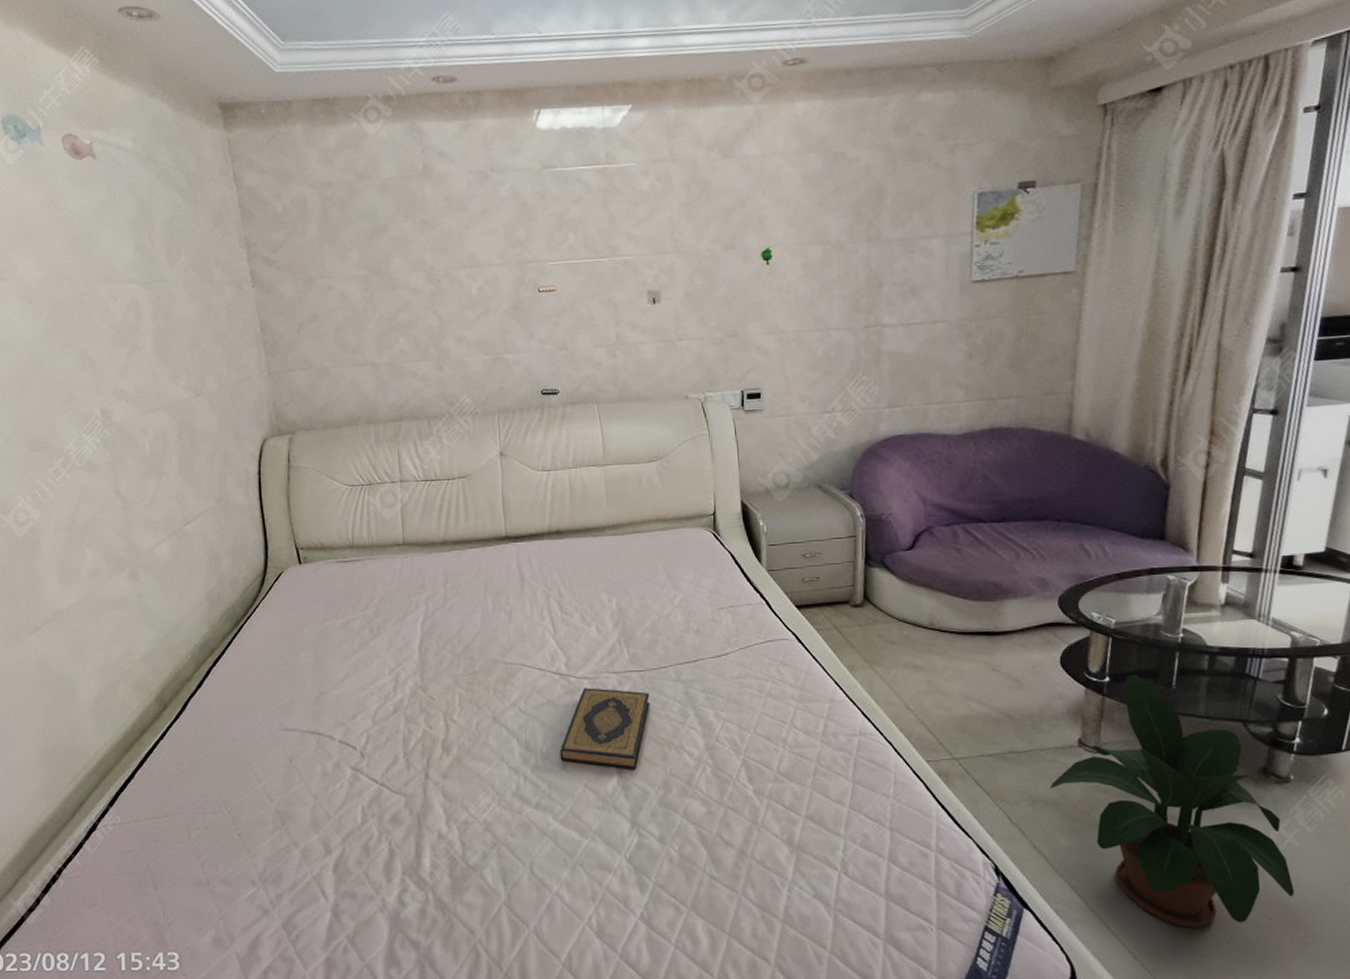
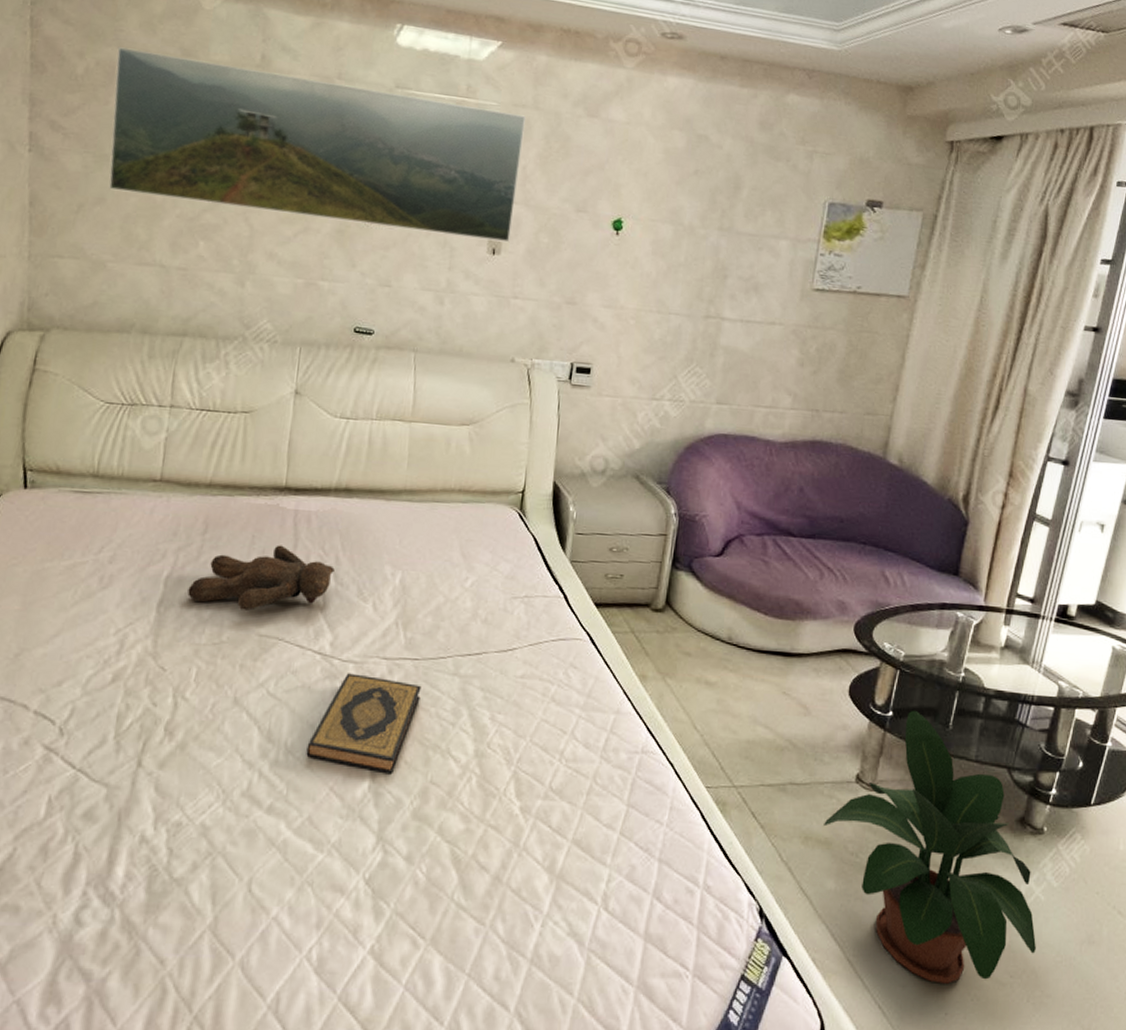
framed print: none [305,169,667,307] -> present [108,47,526,243]
teddy bear: none [441,586,559,644] -> present [187,545,335,611]

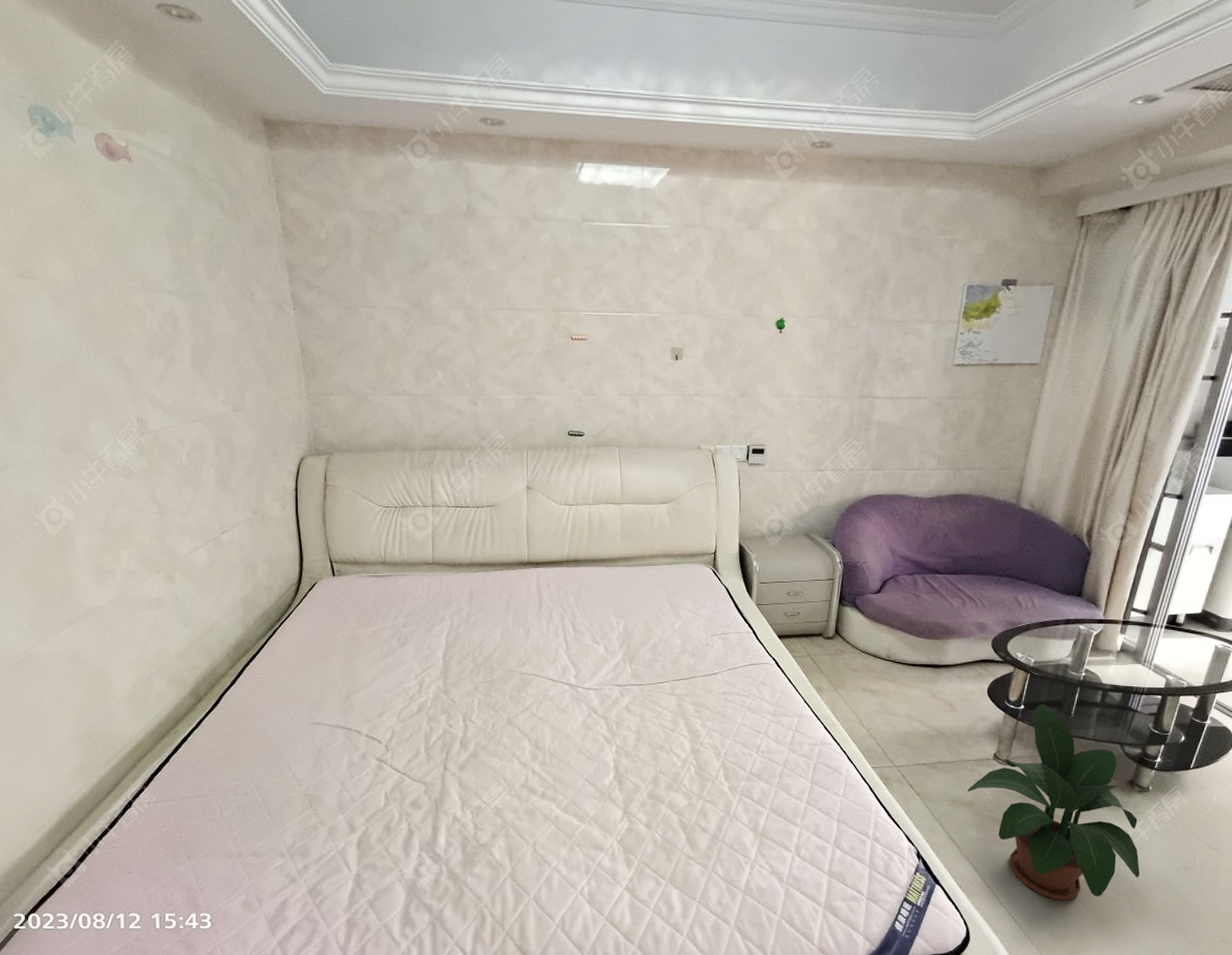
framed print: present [108,47,526,243] -> none [349,211,695,349]
teddy bear: present [187,545,335,611] -> none [464,606,572,656]
hardback book: present [306,673,422,775] -> none [565,697,647,768]

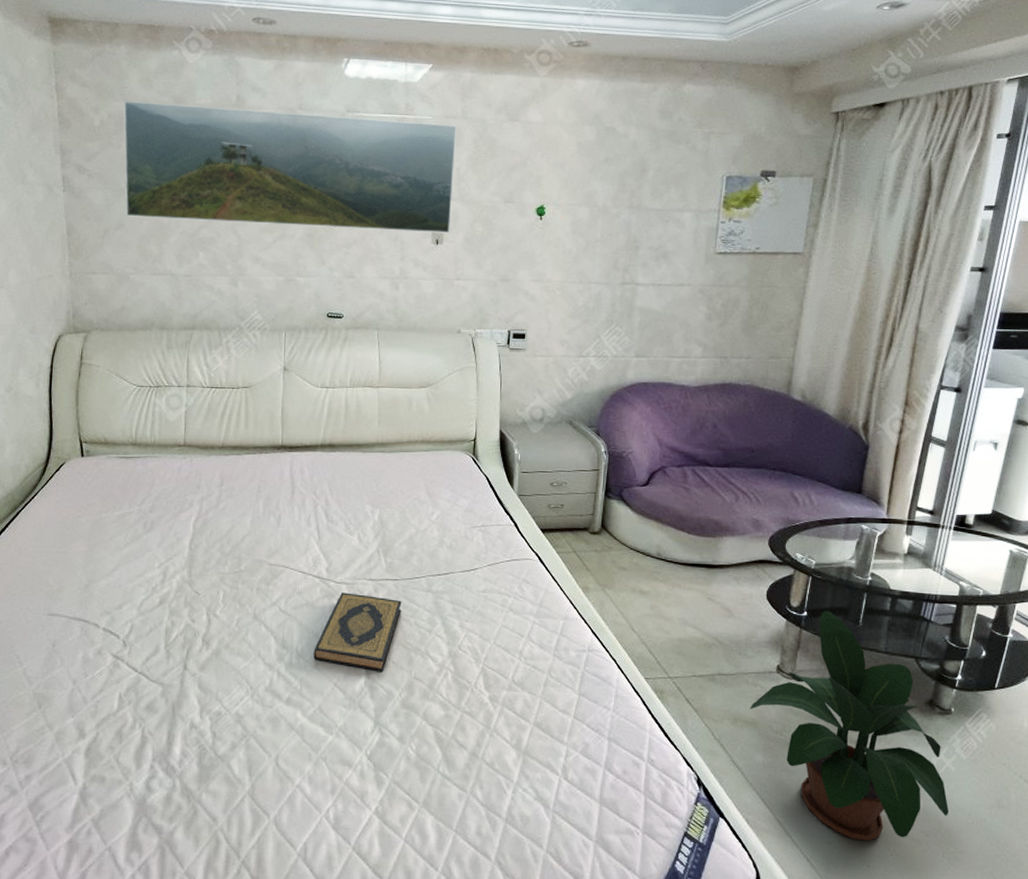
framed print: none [349,211,695,349] -> present [123,101,456,234]
hardback book: none [565,697,647,768] -> present [313,592,402,672]

